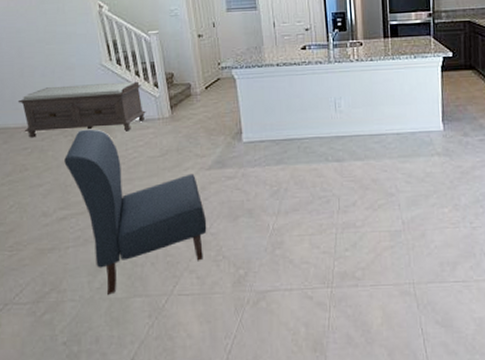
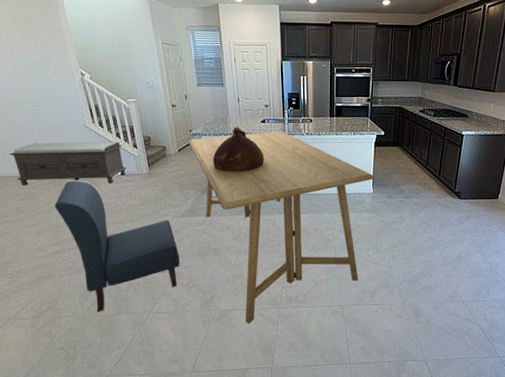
dining table: none [216,58,444,310] -> present [188,131,374,324]
ceramic jug: none [245,56,306,111] -> present [213,127,264,172]

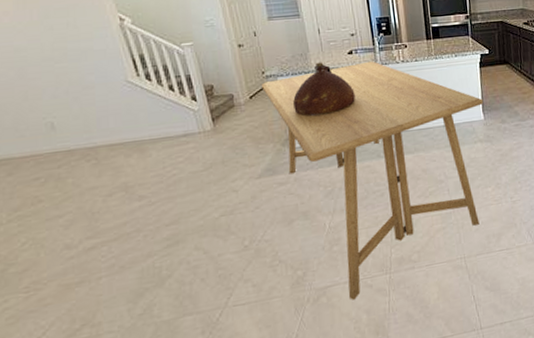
bench: present [9,141,127,186] -> none [22,95,184,167]
chair: present [55,180,180,312] -> none [88,150,261,319]

